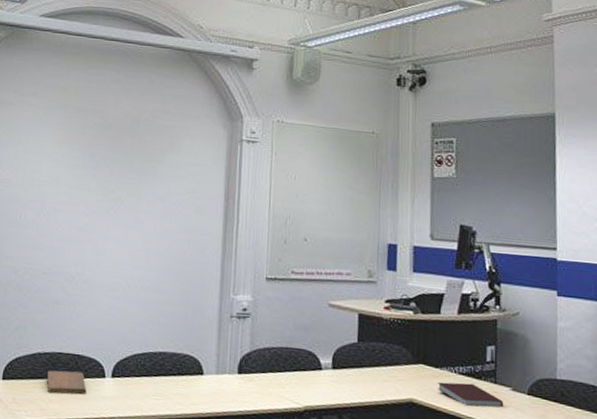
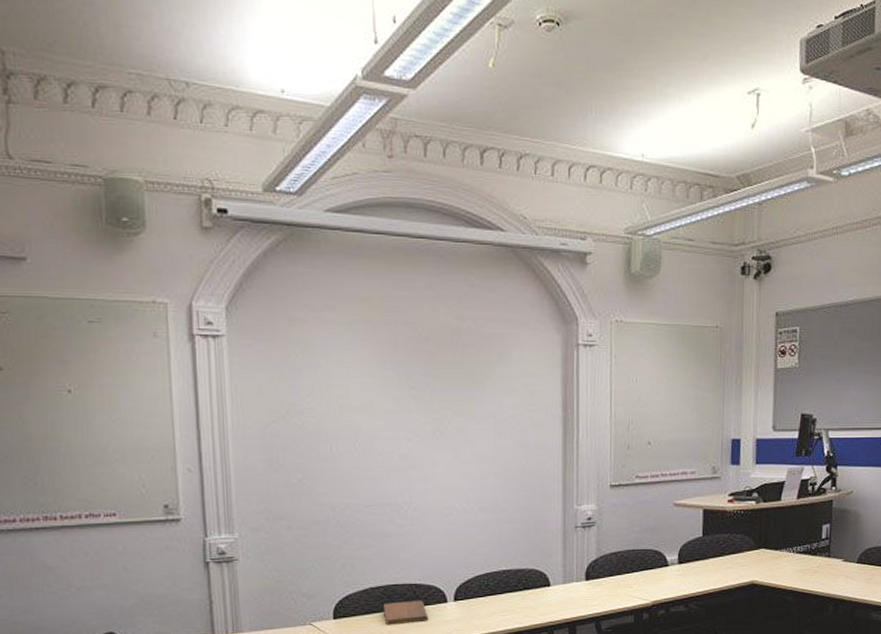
notebook: present [438,382,504,407] -> none [777,560,836,580]

